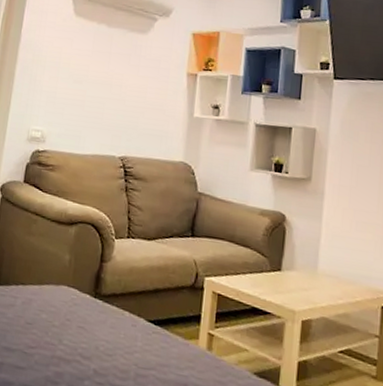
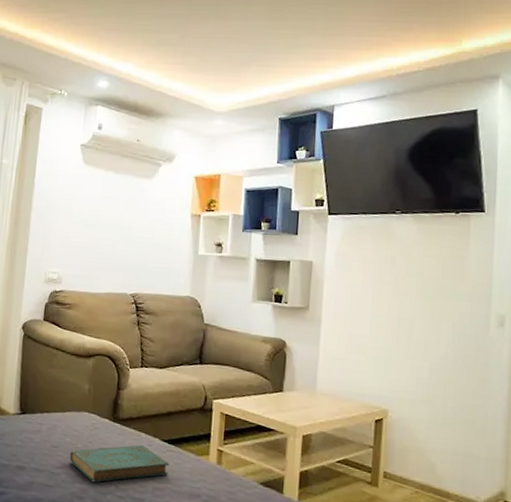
book: none [44,324,155,366] -> present [69,444,169,483]

